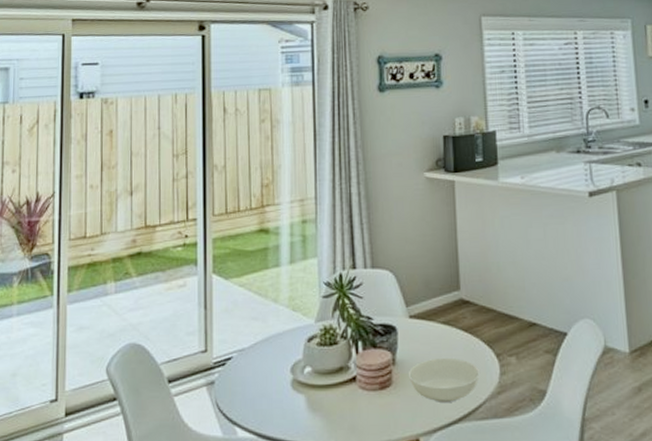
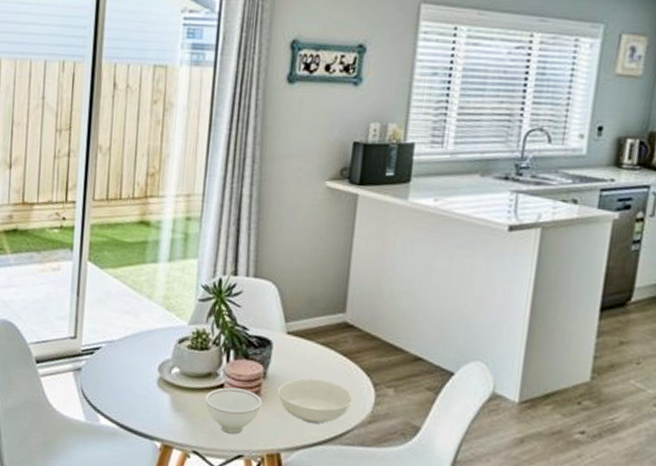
bowl: none [340,378,395,426] -> present [205,387,262,434]

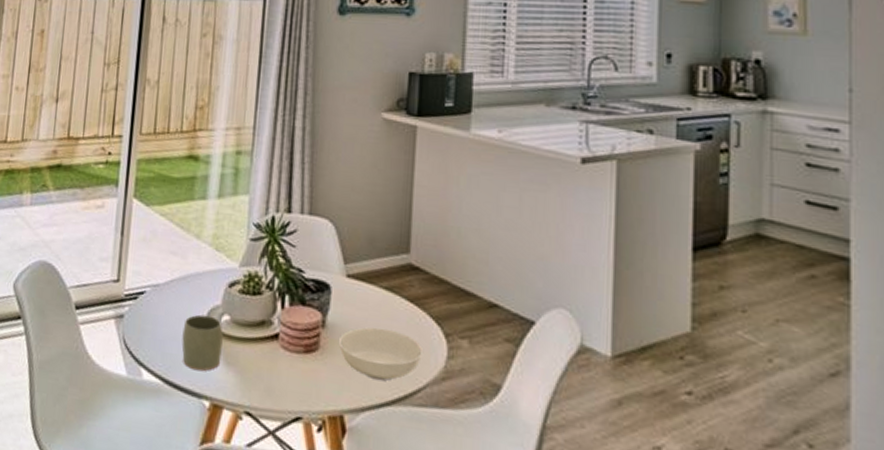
mug: none [135,367,173,417] -> present [181,314,223,371]
bowl: present [205,387,262,434] -> none [259,337,322,392]

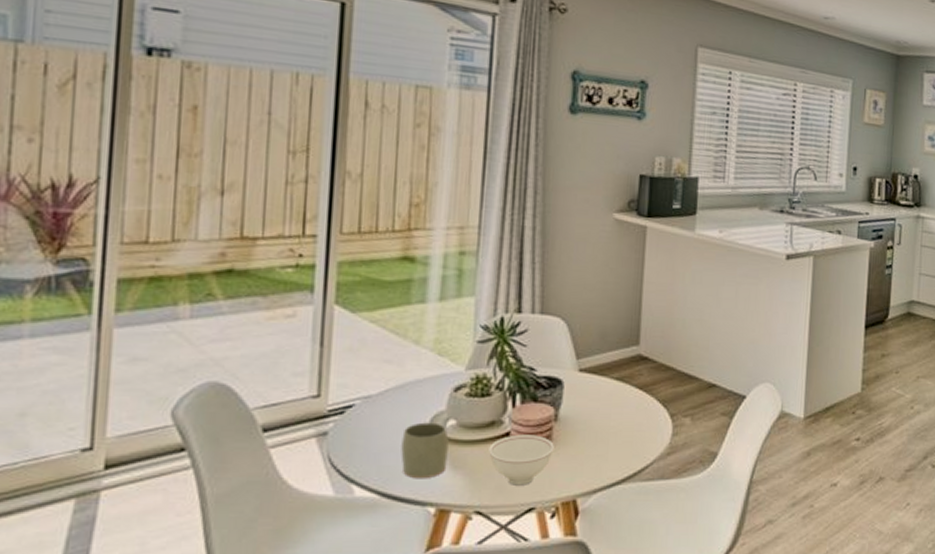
bowl: none [259,337,322,392] -> present [489,434,554,485]
bowl: present [338,327,424,381] -> none [571,415,652,462]

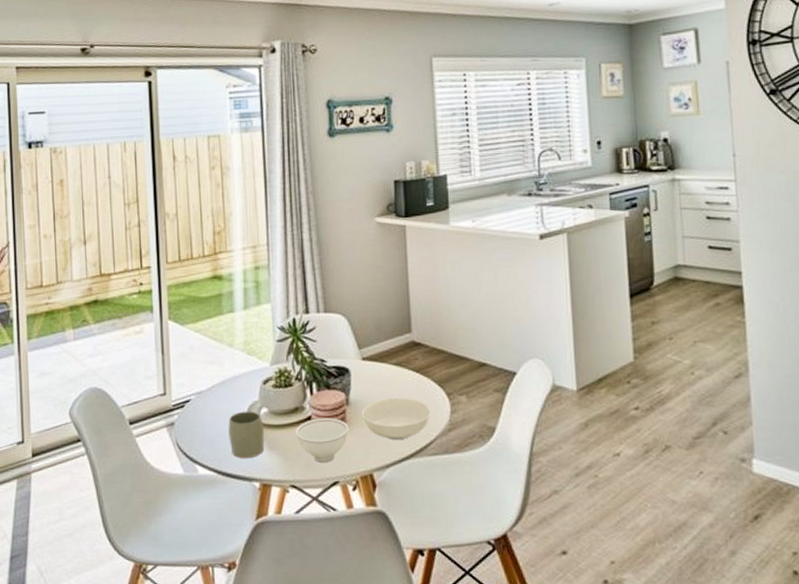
bowl: none [571,415,652,462] -> present [361,397,432,440]

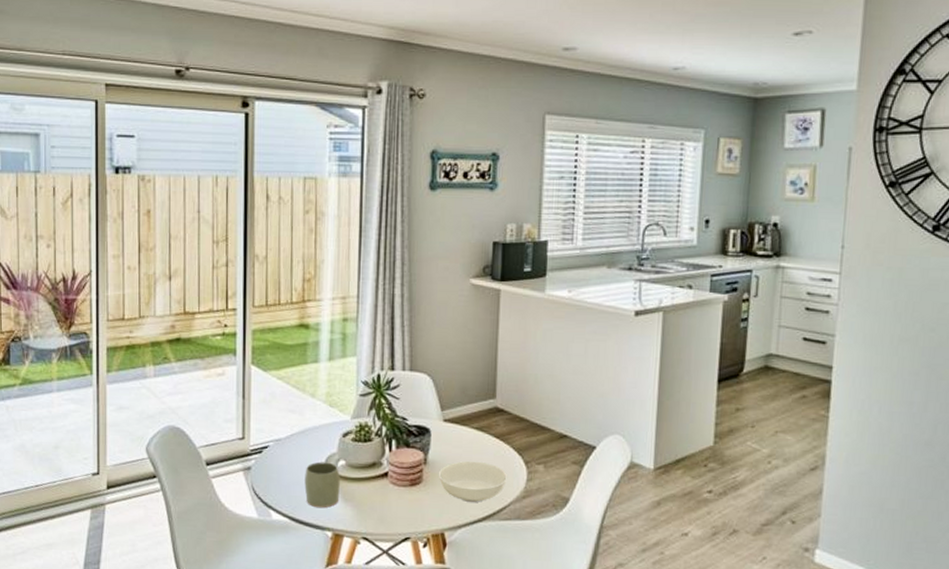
bowl: present [296,418,349,462] -> none [372,474,424,518]

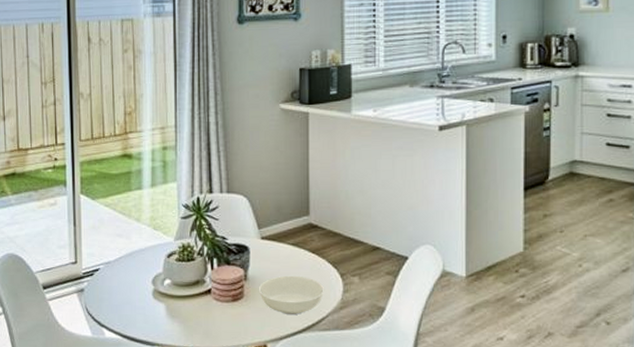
mug: present [304,461,340,508] -> none [134,281,167,324]

